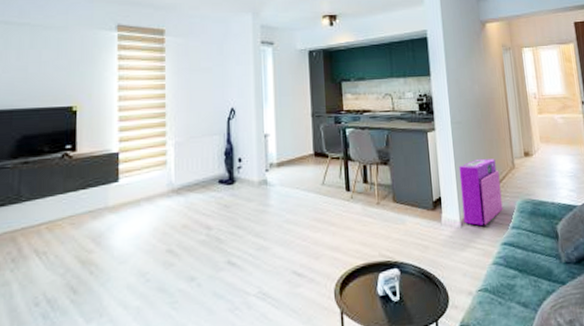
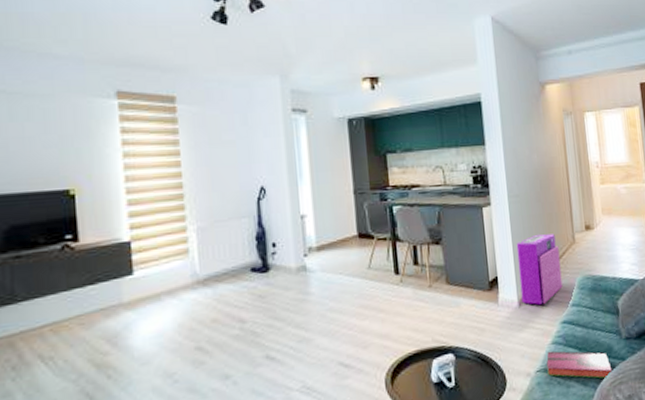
hardback book: none [488,271,553,302] -> present [546,351,612,379]

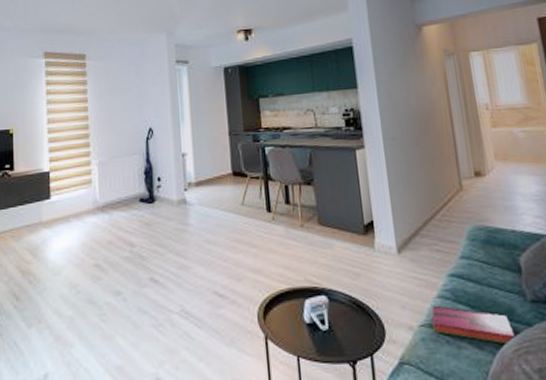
air purifier: present [516,234,563,305] -> none [393,179,449,253]

